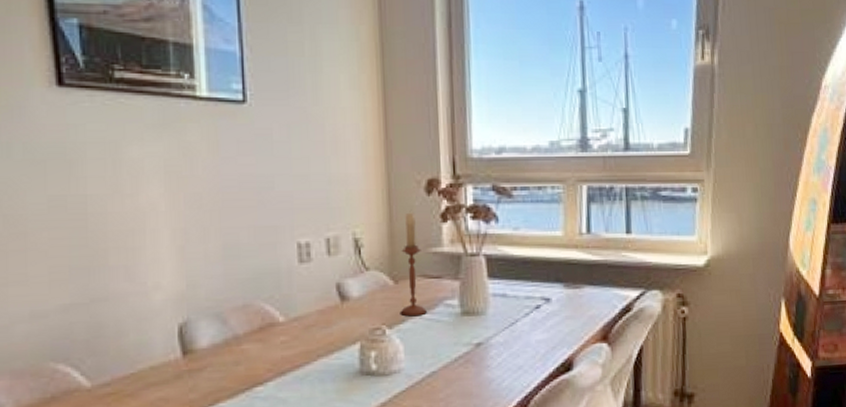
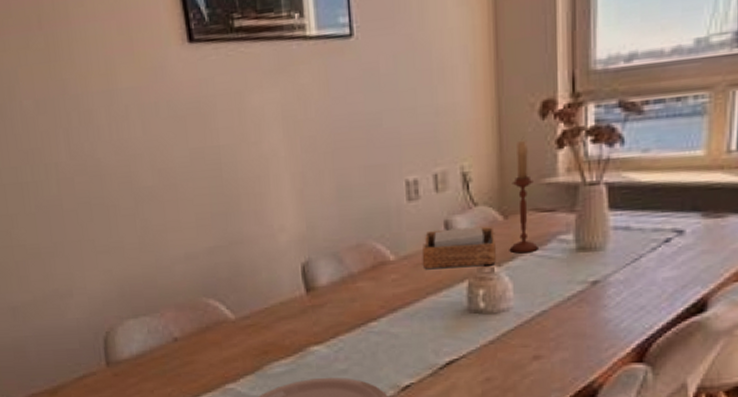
napkin holder: none [313,290,387,330] -> present [422,226,496,269]

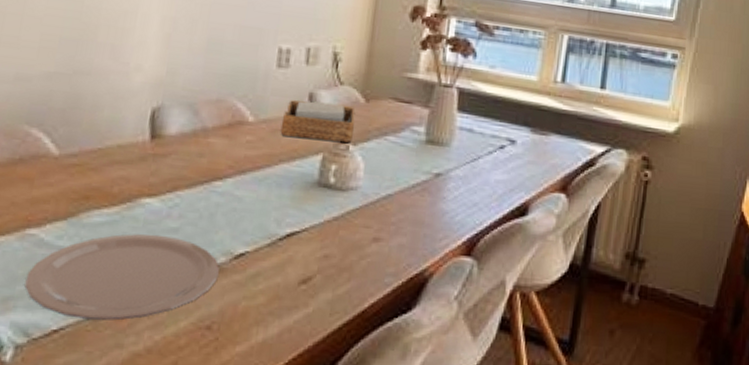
candlestick: present [509,138,538,254] -> none [366,33,397,138]

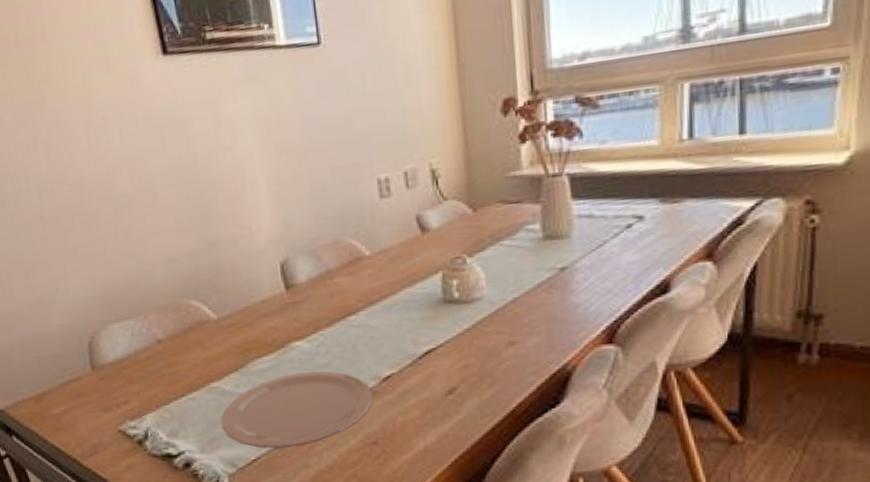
napkin holder: present [280,100,355,143] -> none [396,220,468,262]

